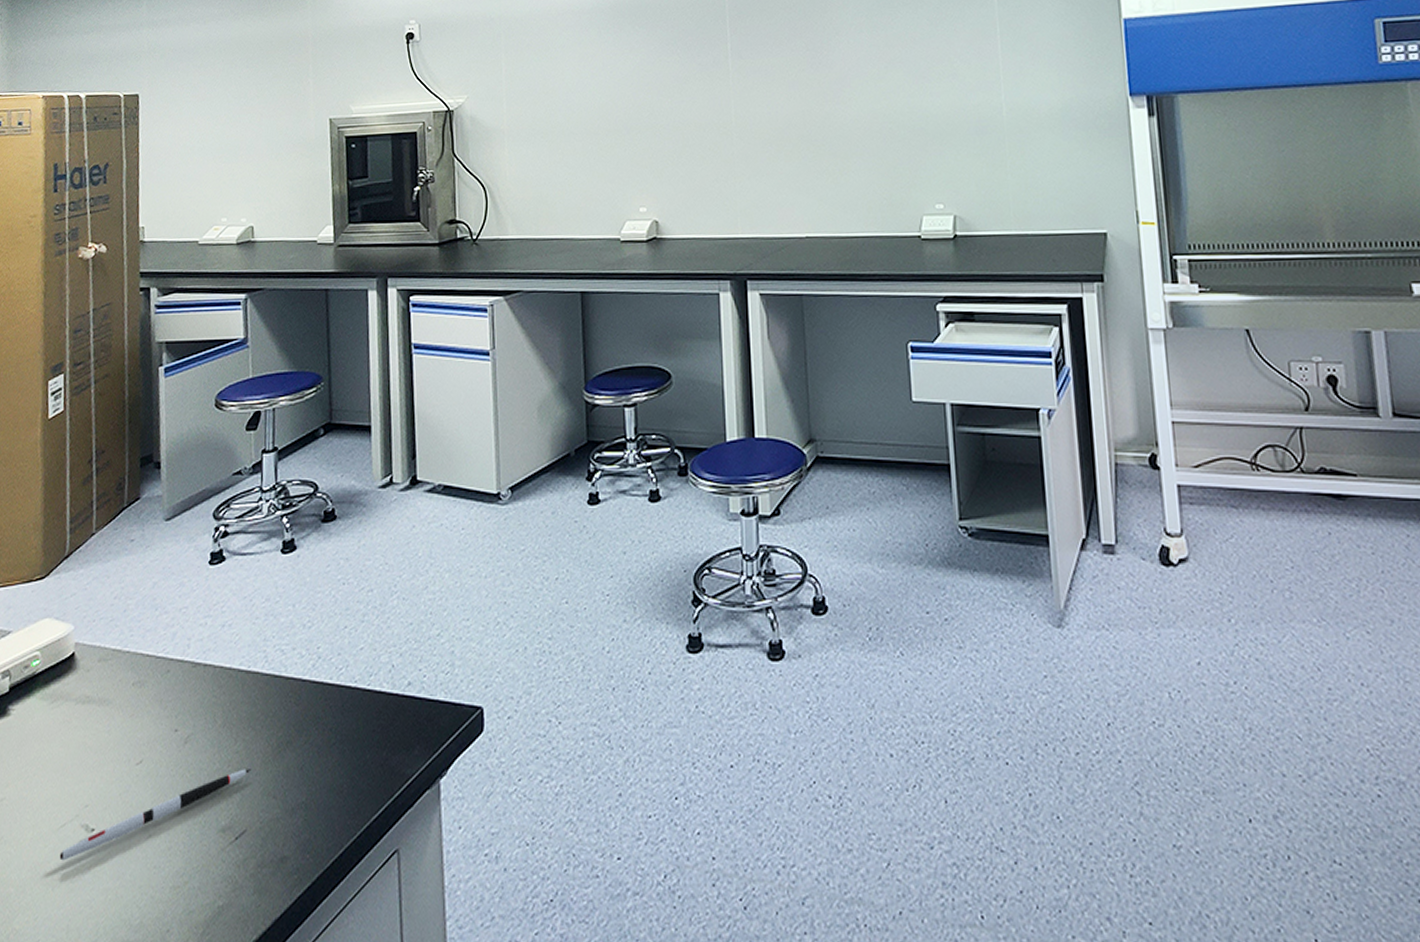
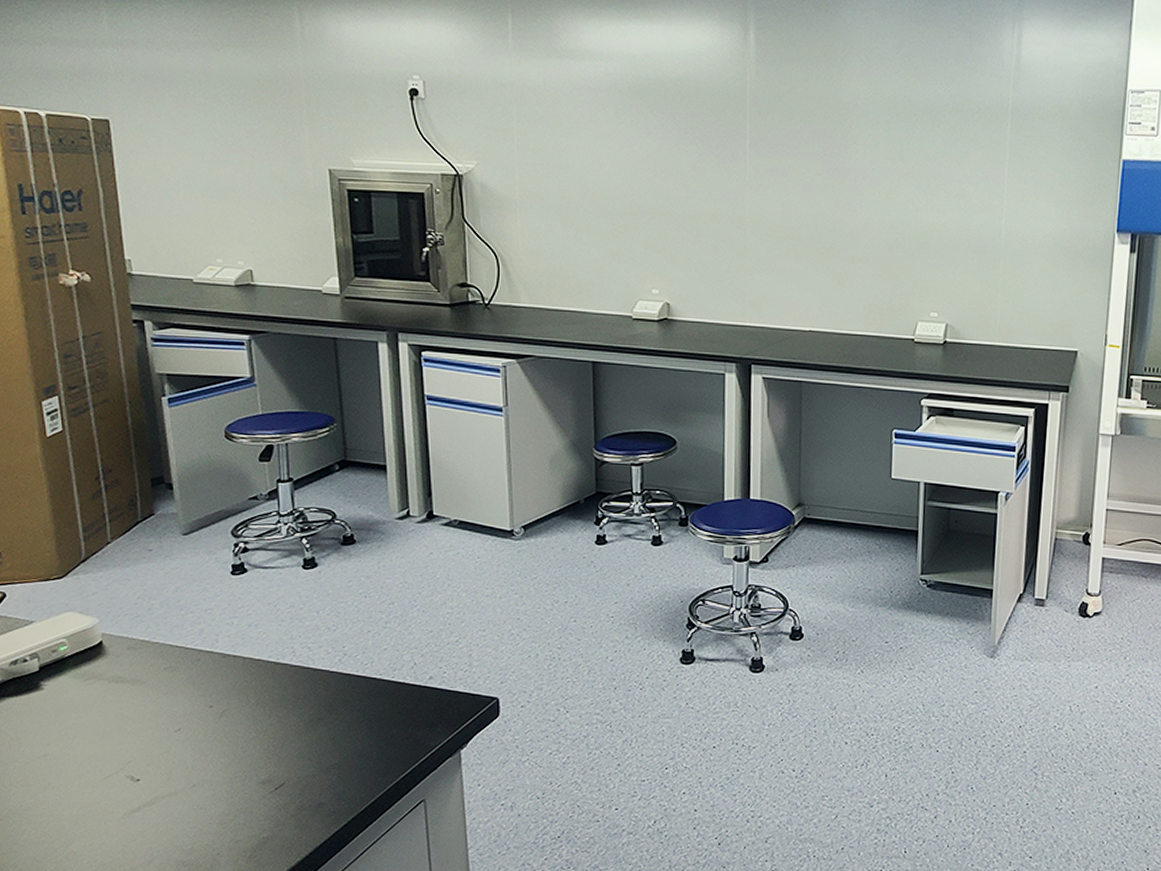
pen: present [59,769,251,861] -> none [108,738,286,803]

